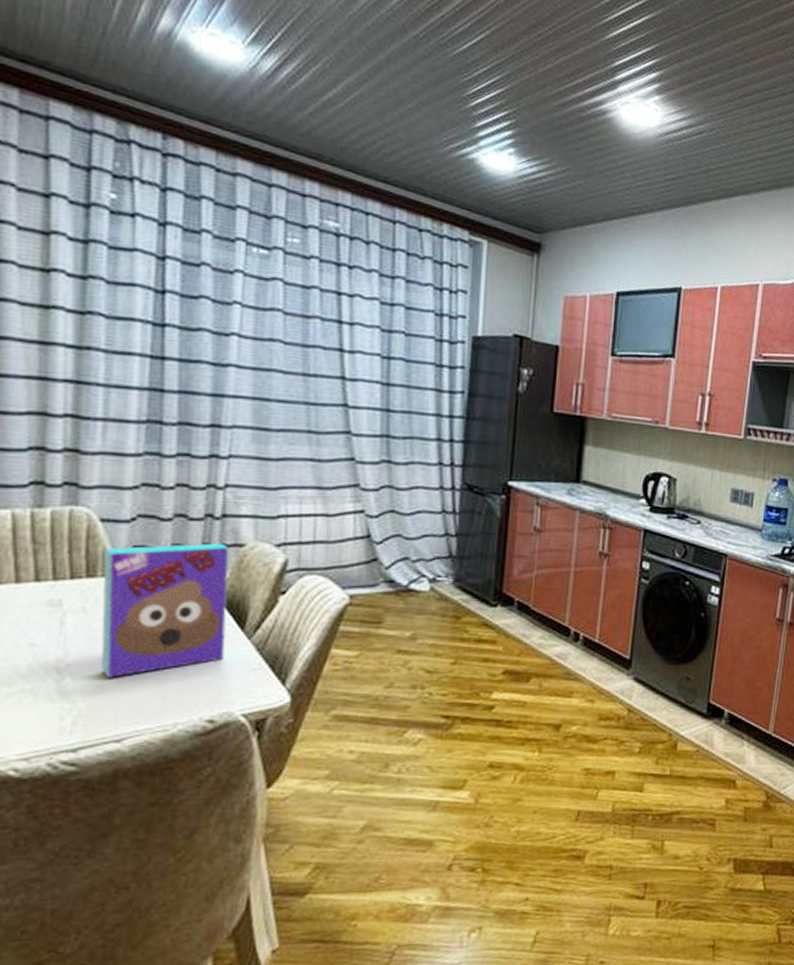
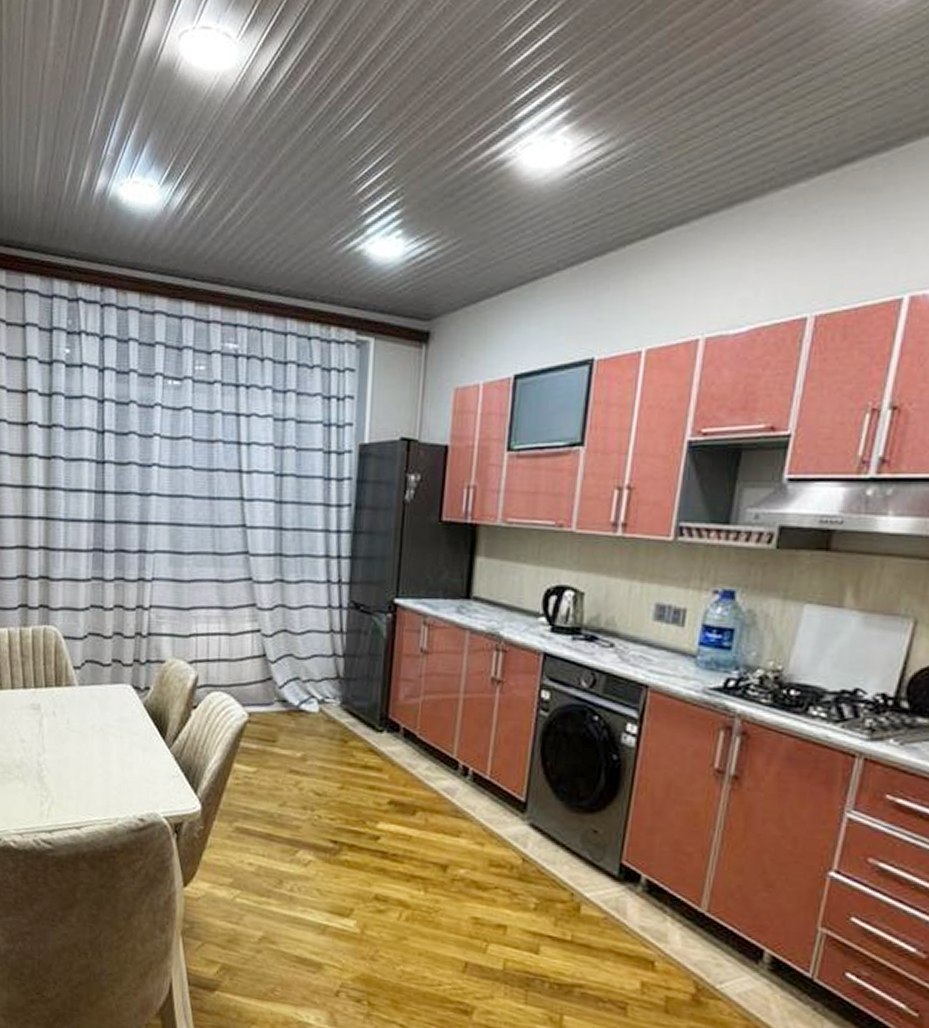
cereal box: present [101,543,229,678] -> none [66,659,153,774]

